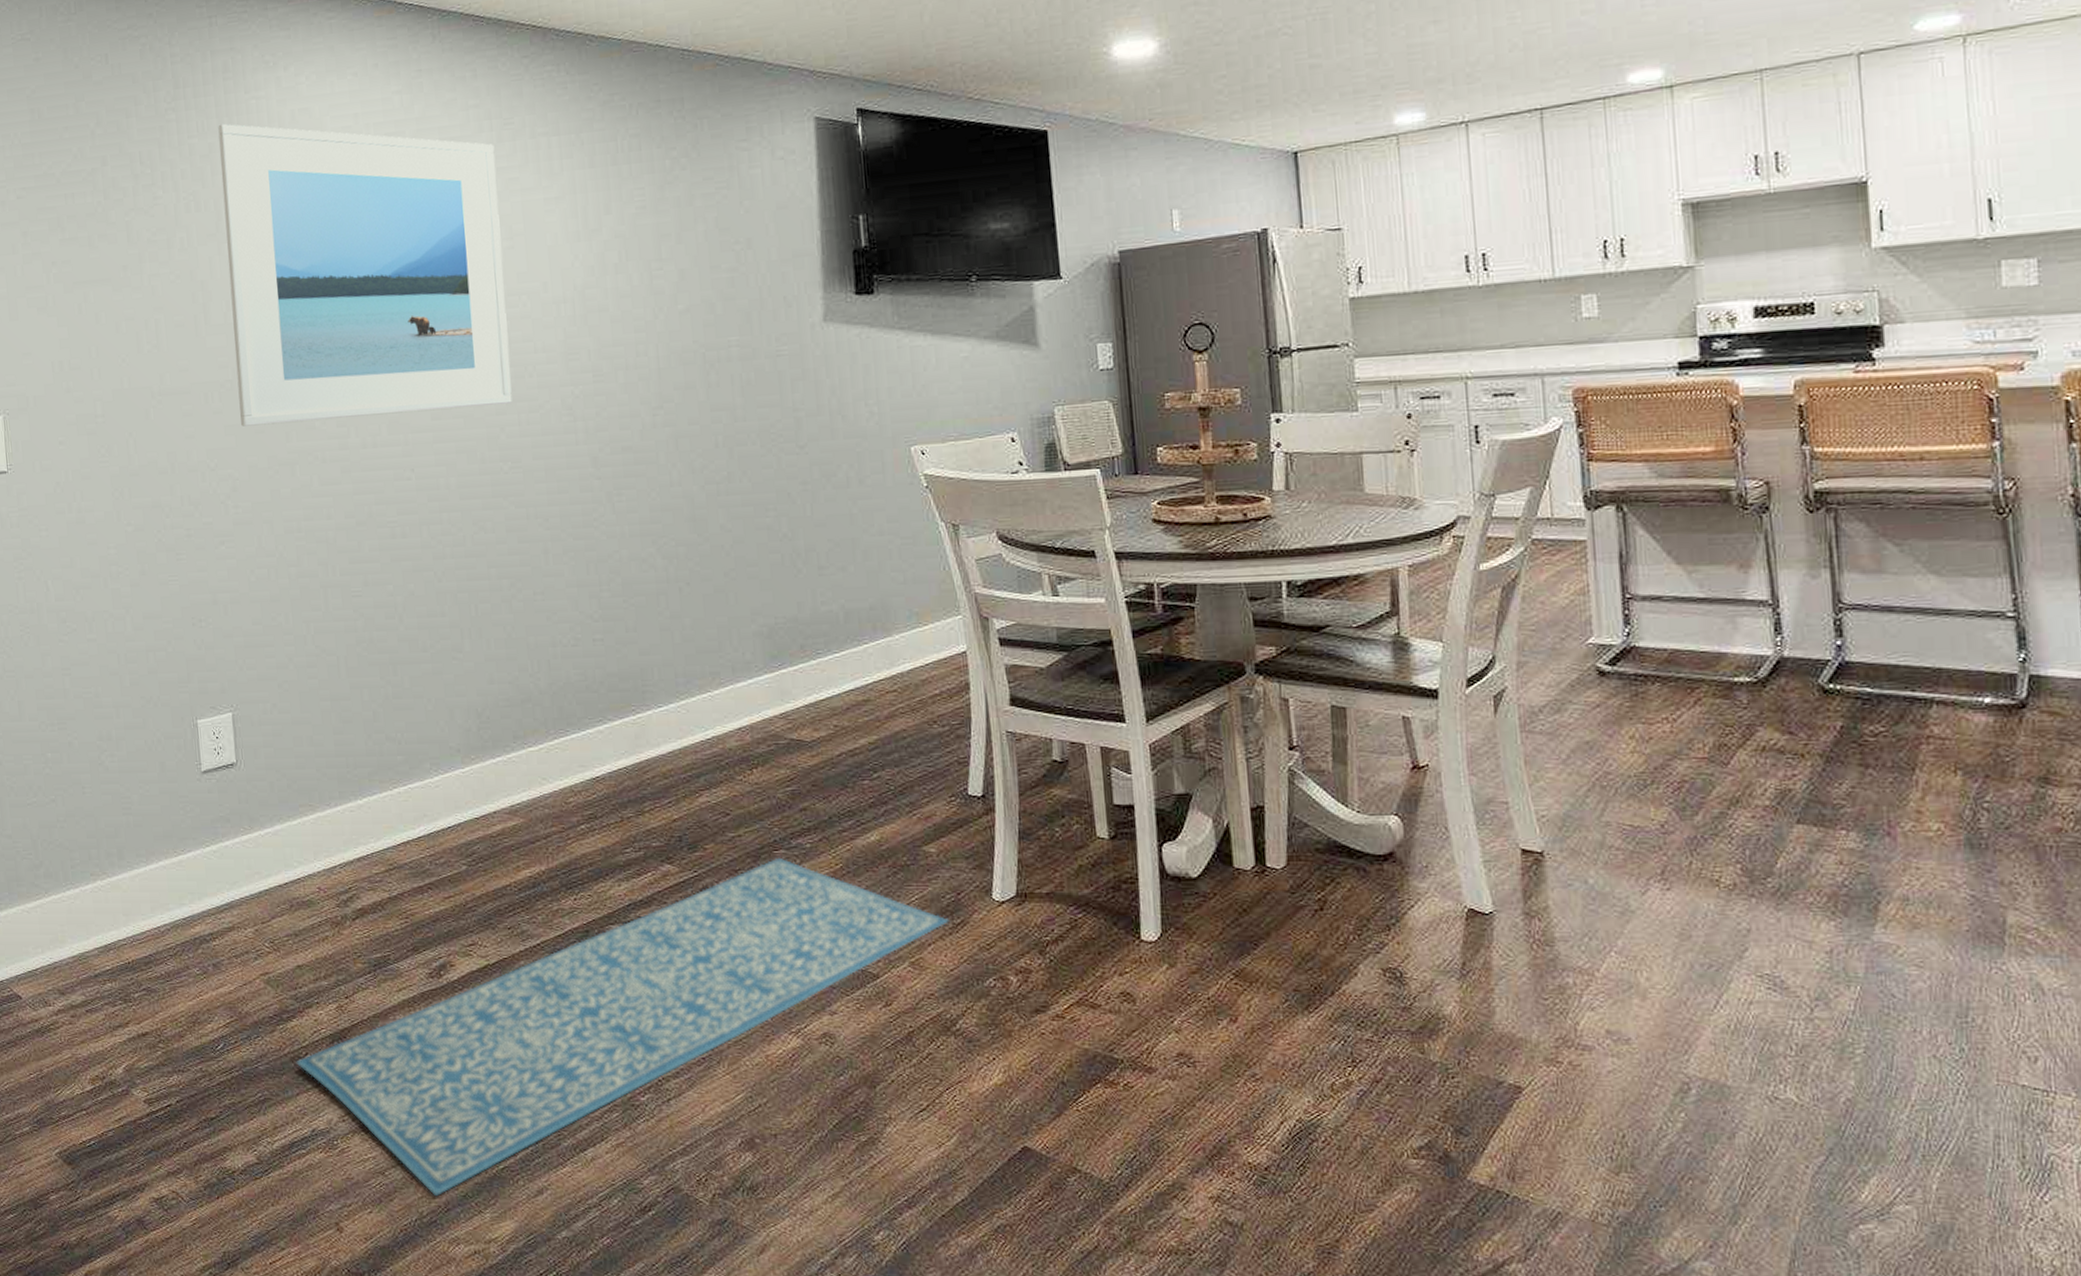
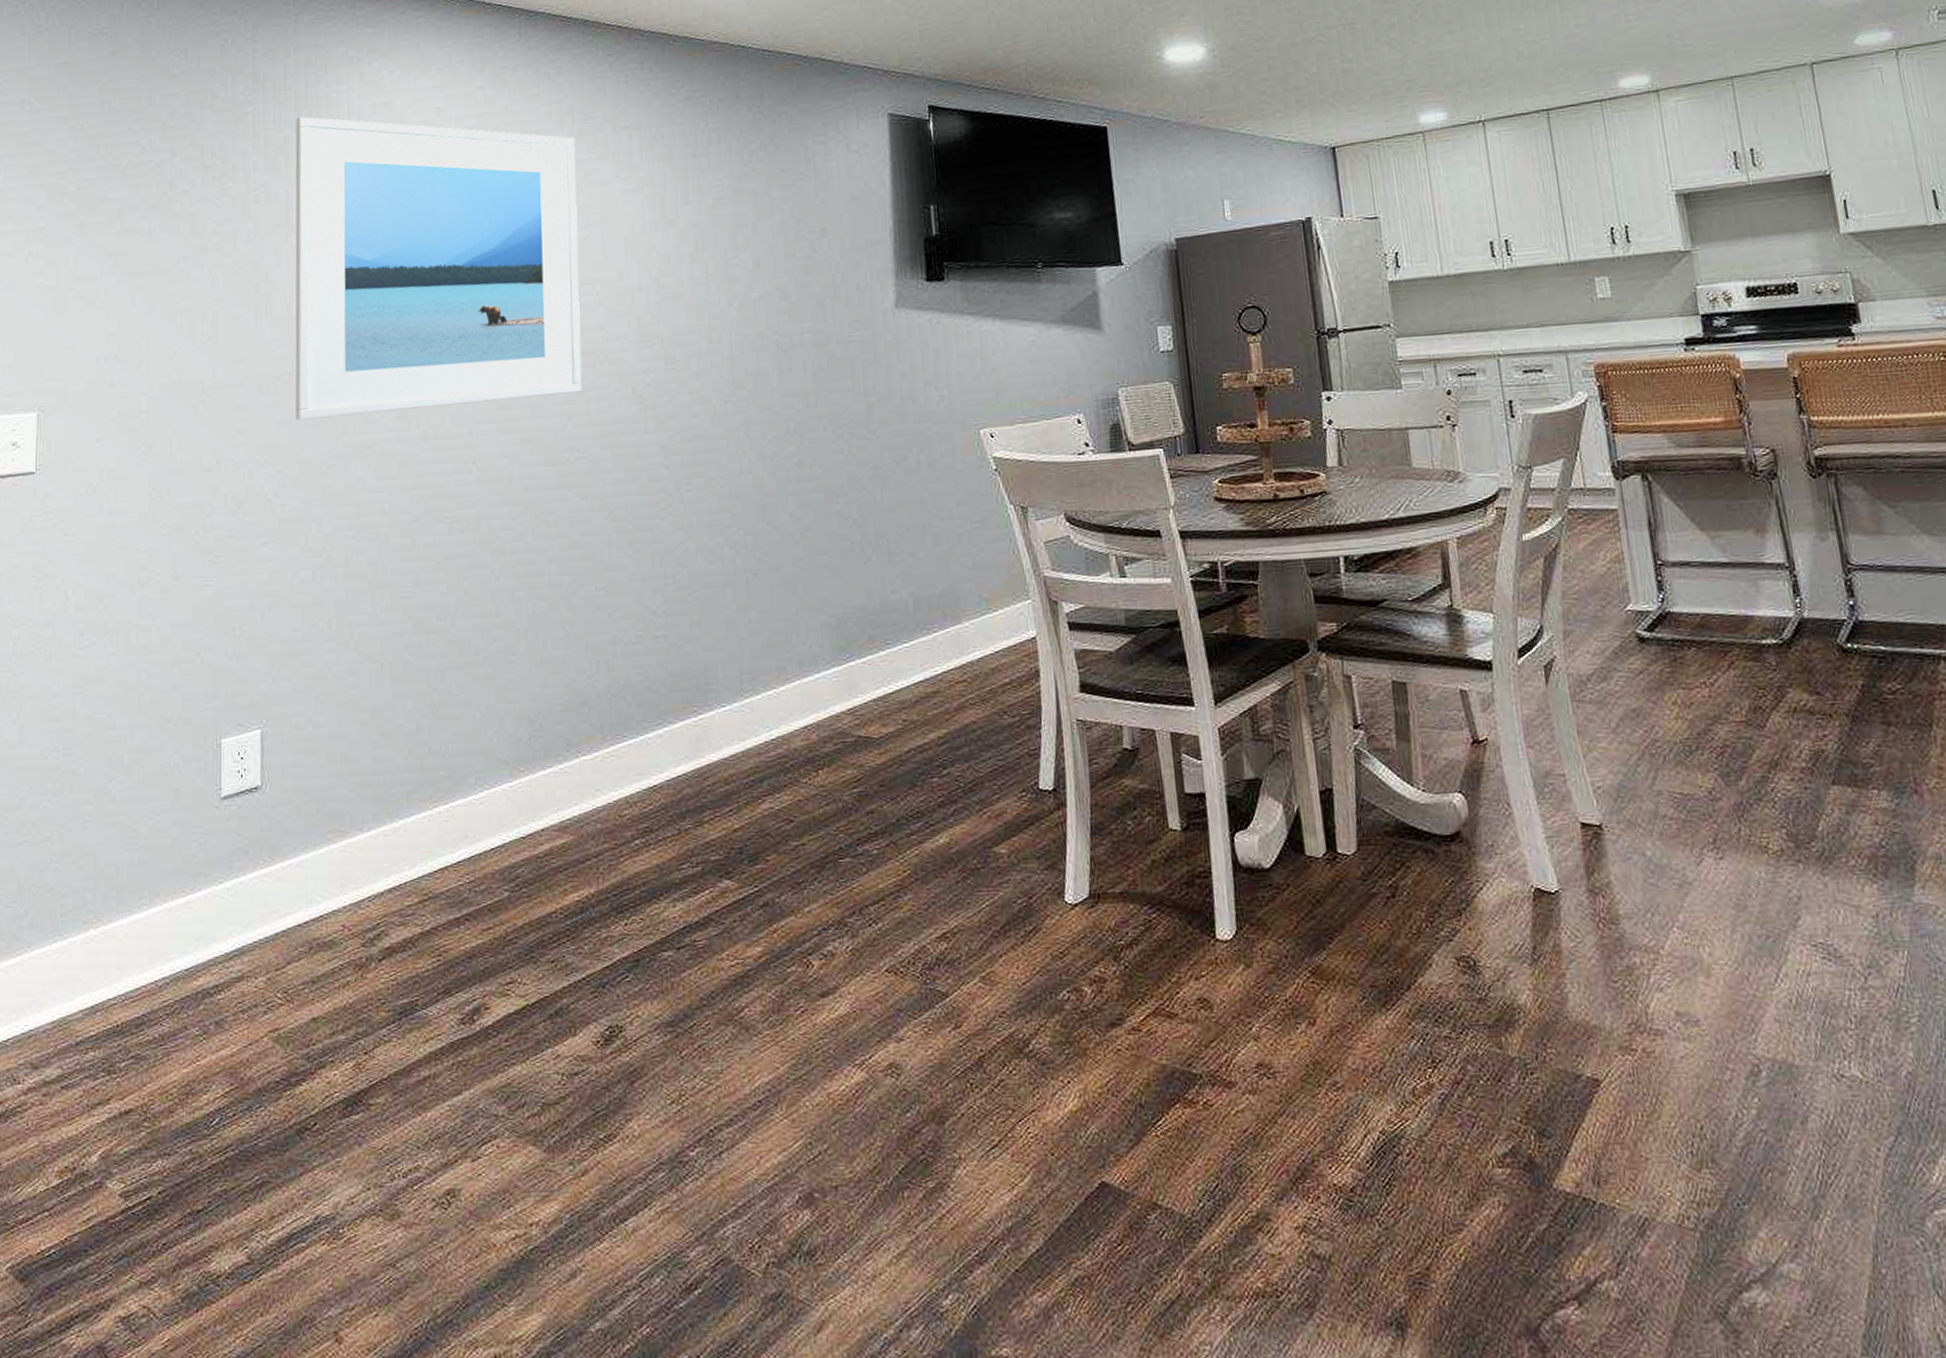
rug: present [296,857,950,1197] -> none [302,866,1021,1290]

